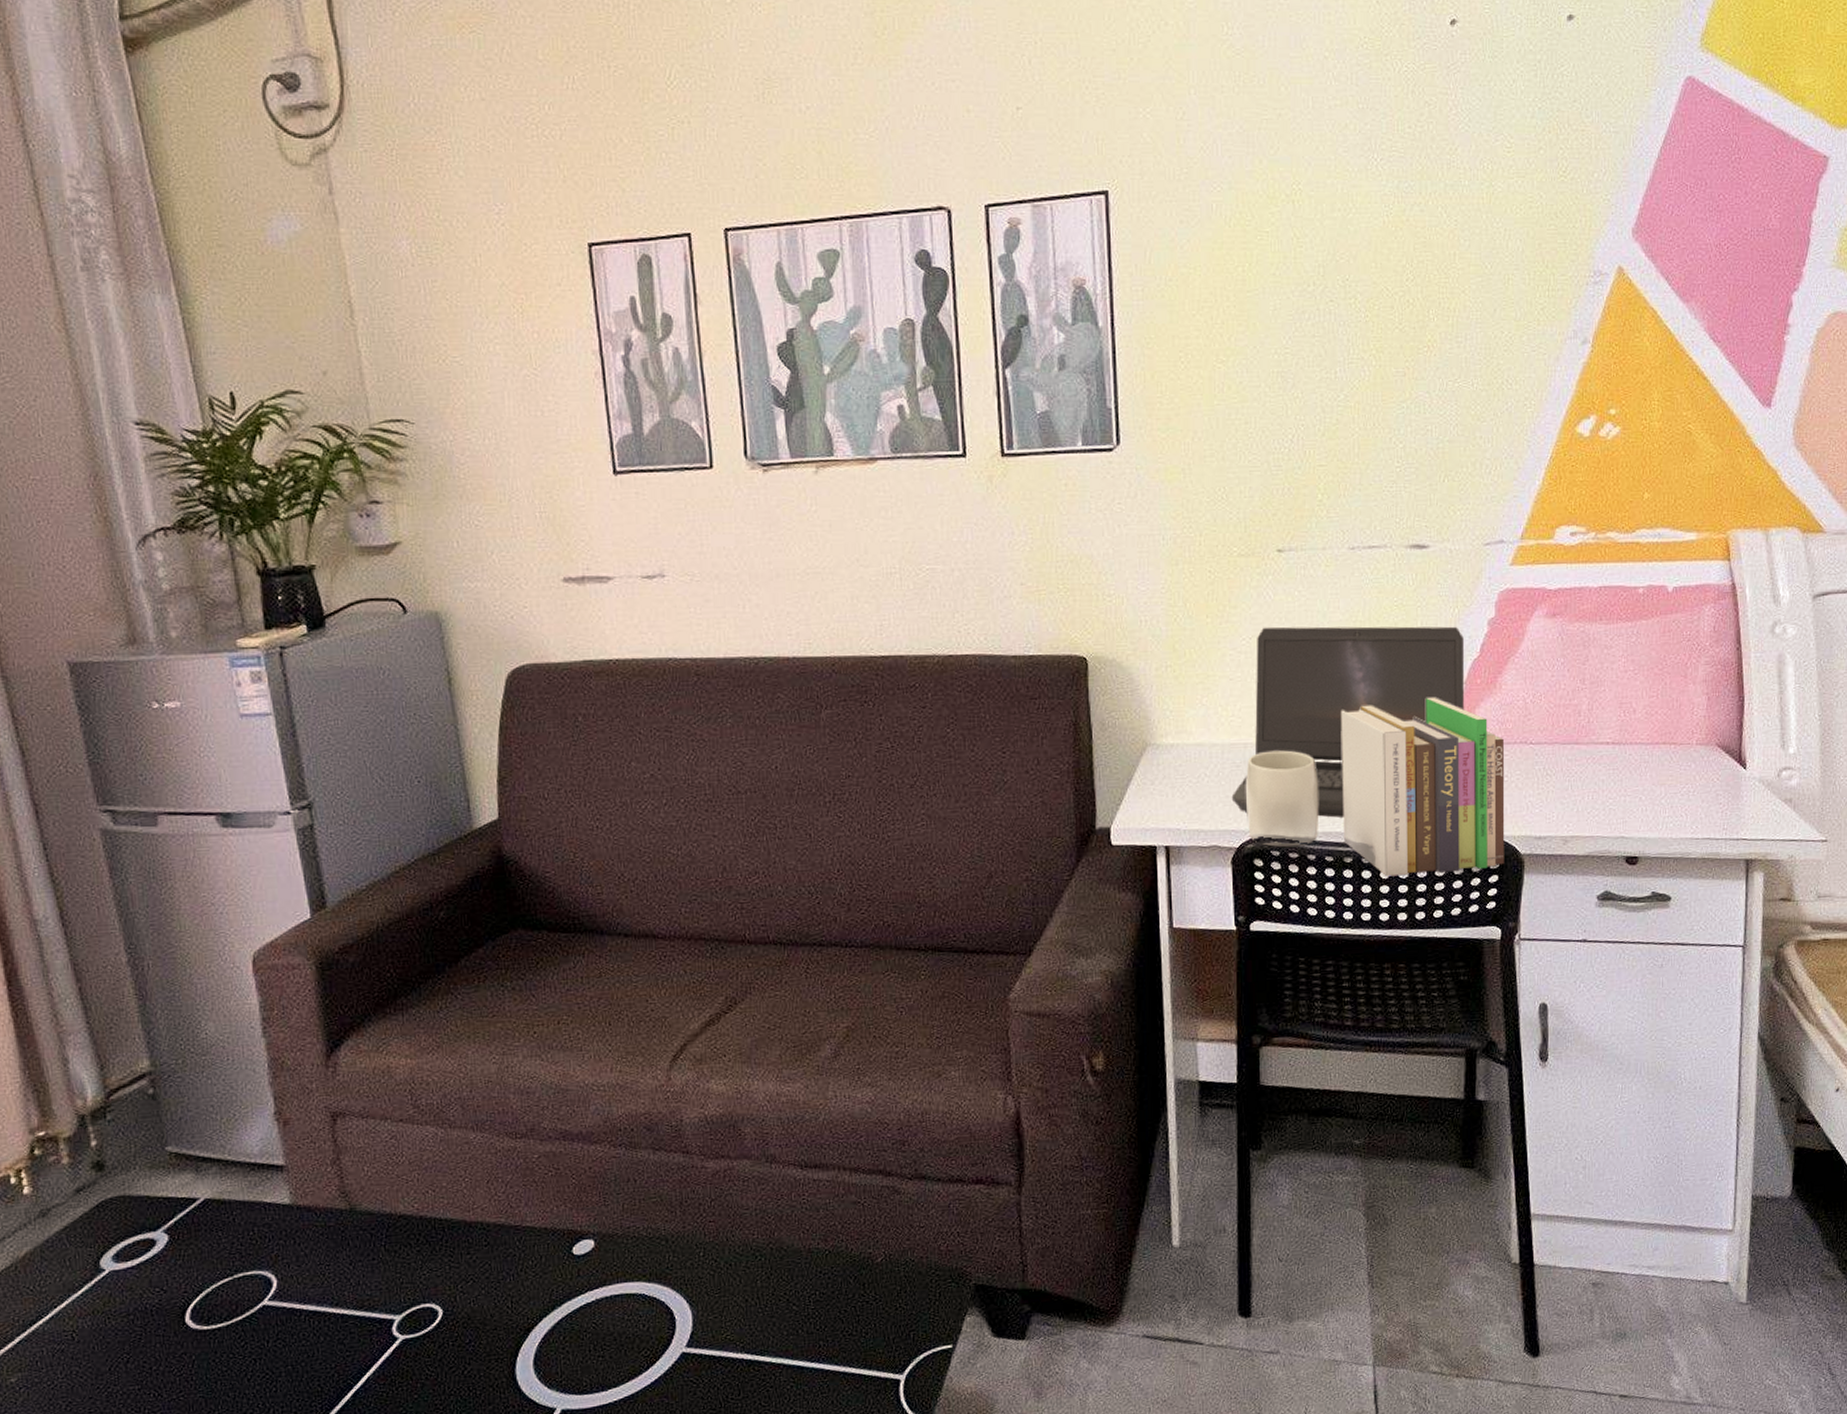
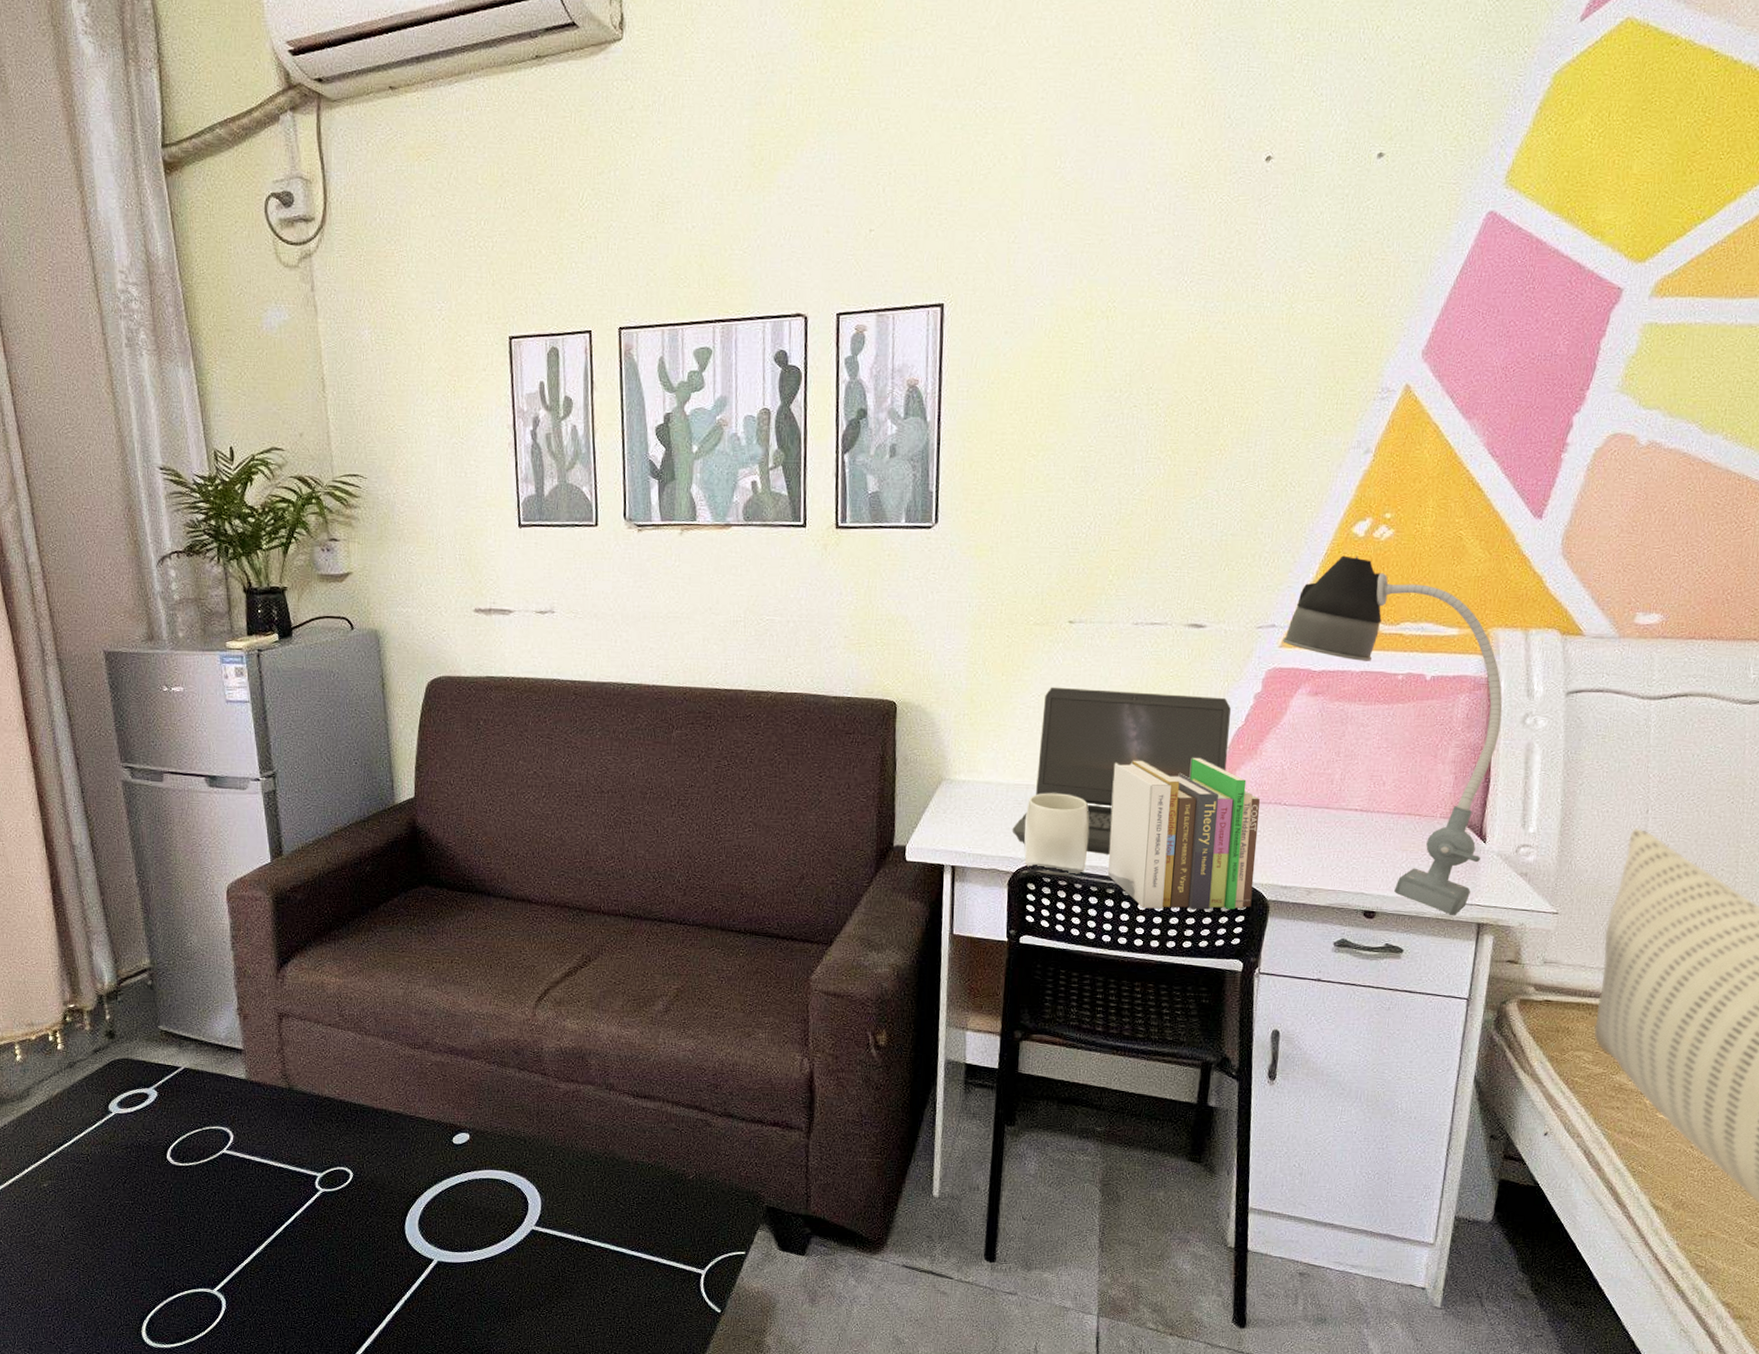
desk lamp: none [1513,458,1750,853] -> present [1283,555,1503,915]

